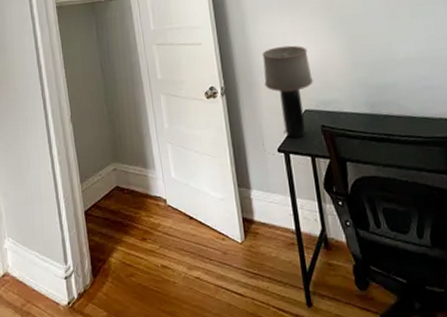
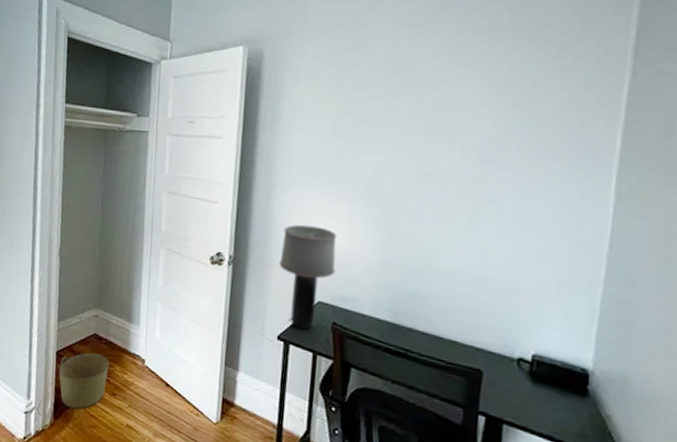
basket: none [89,205,136,263] -> present [59,352,109,410]

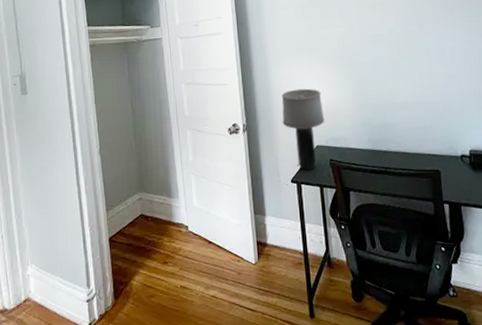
basket: present [59,352,109,410] -> none [113,231,158,286]

